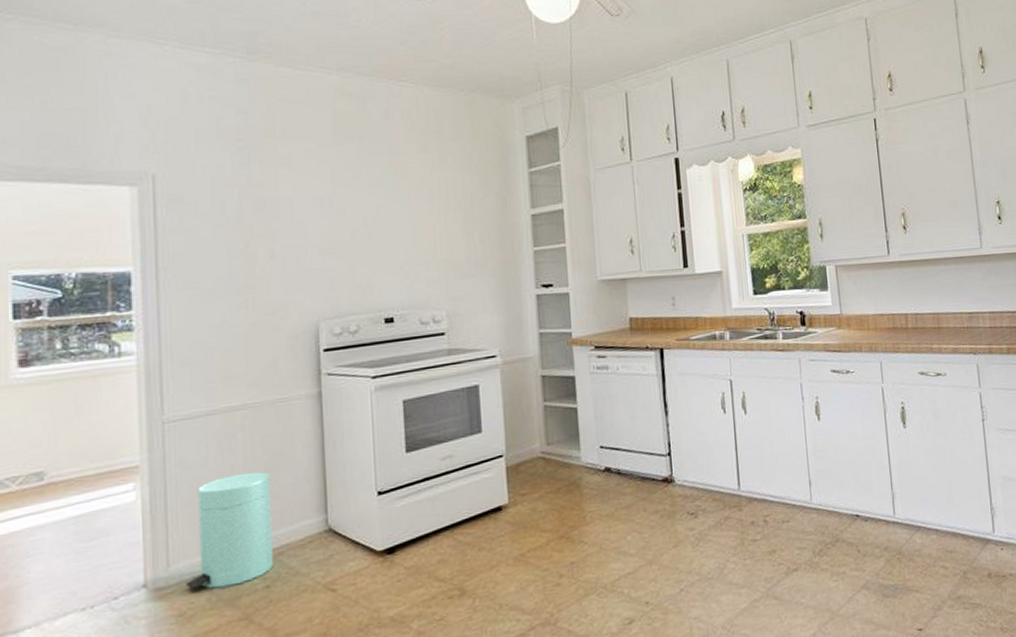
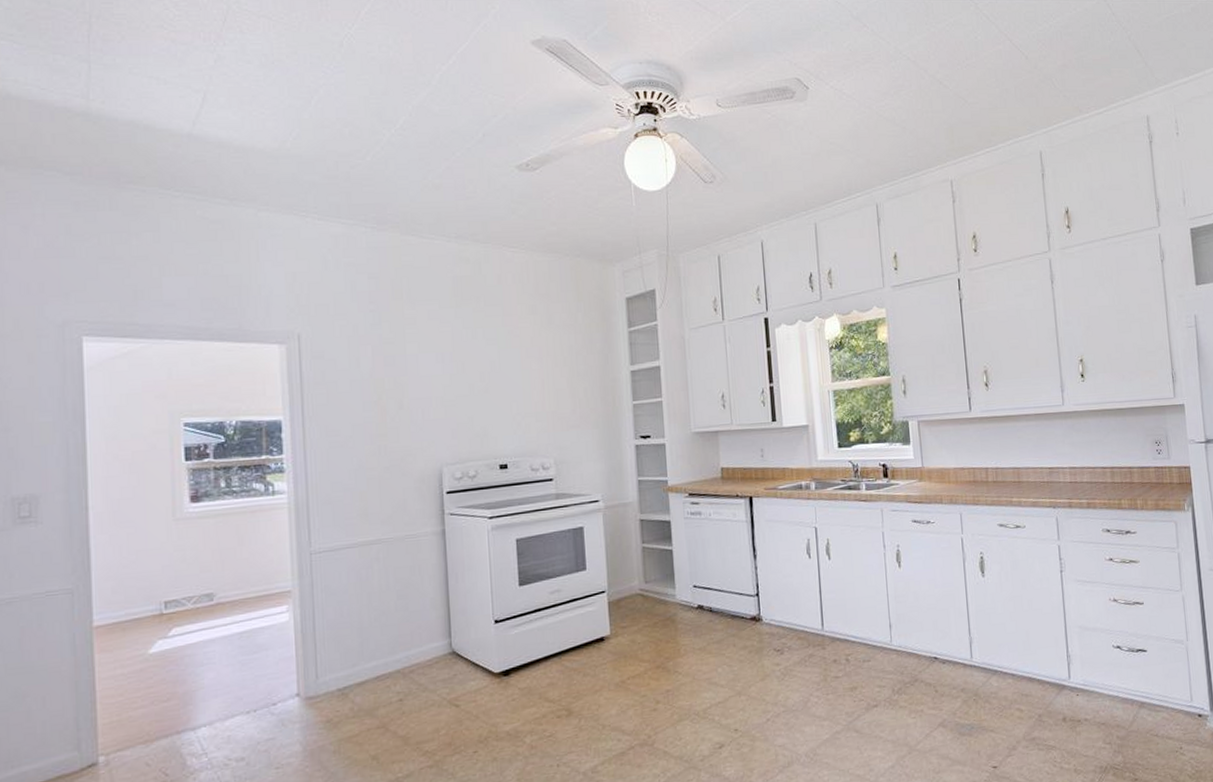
trash can: present [186,471,273,590] -> none [332,599,405,700]

